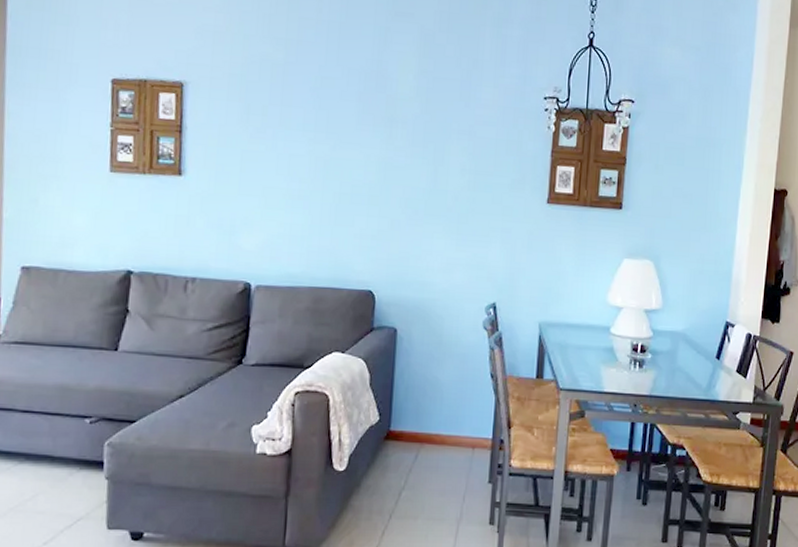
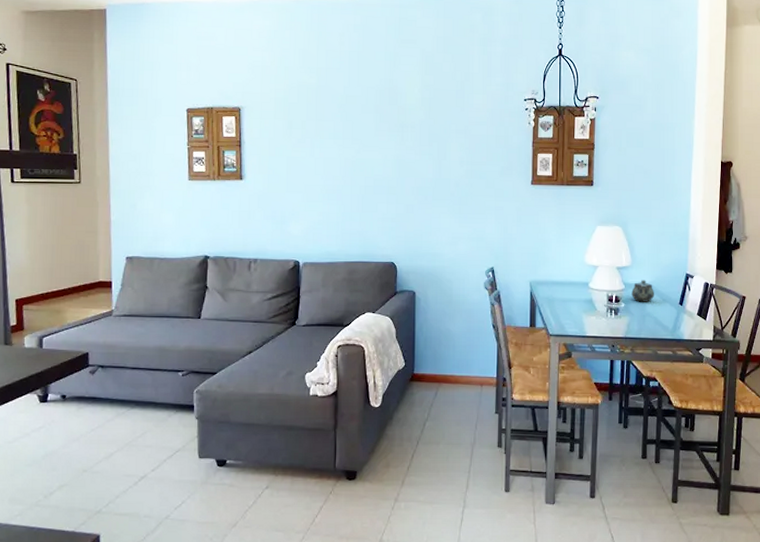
teapot: none [660,327,687,354] -> present [631,280,654,302]

